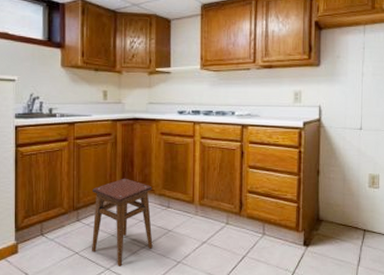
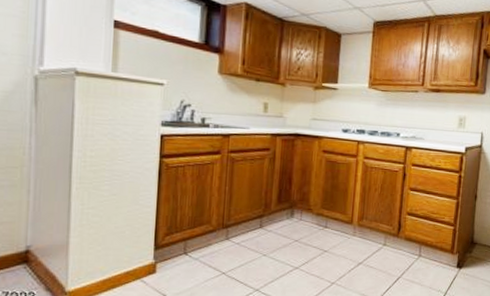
stool: present [92,178,153,266] -> none [241,195,310,287]

